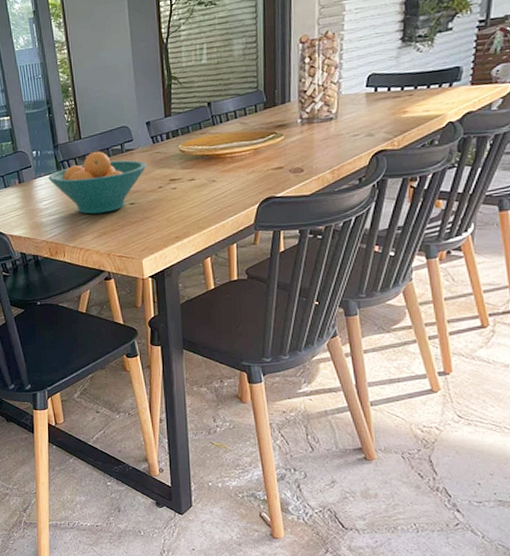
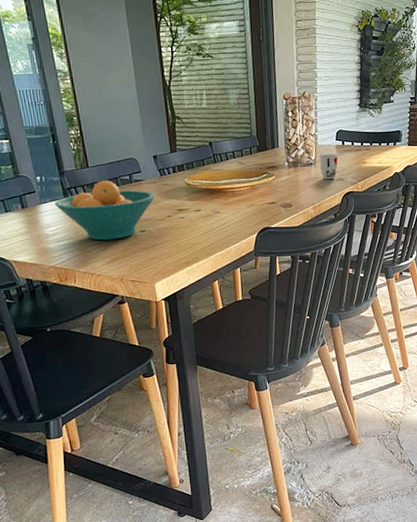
cup: none [342,104,368,136] -> present [319,154,338,179]

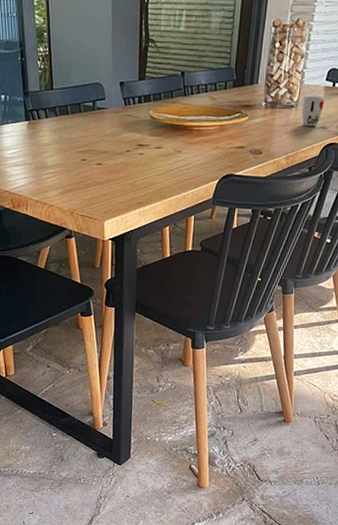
fruit bowl: present [54,180,156,241] -> none [16,104,117,170]

